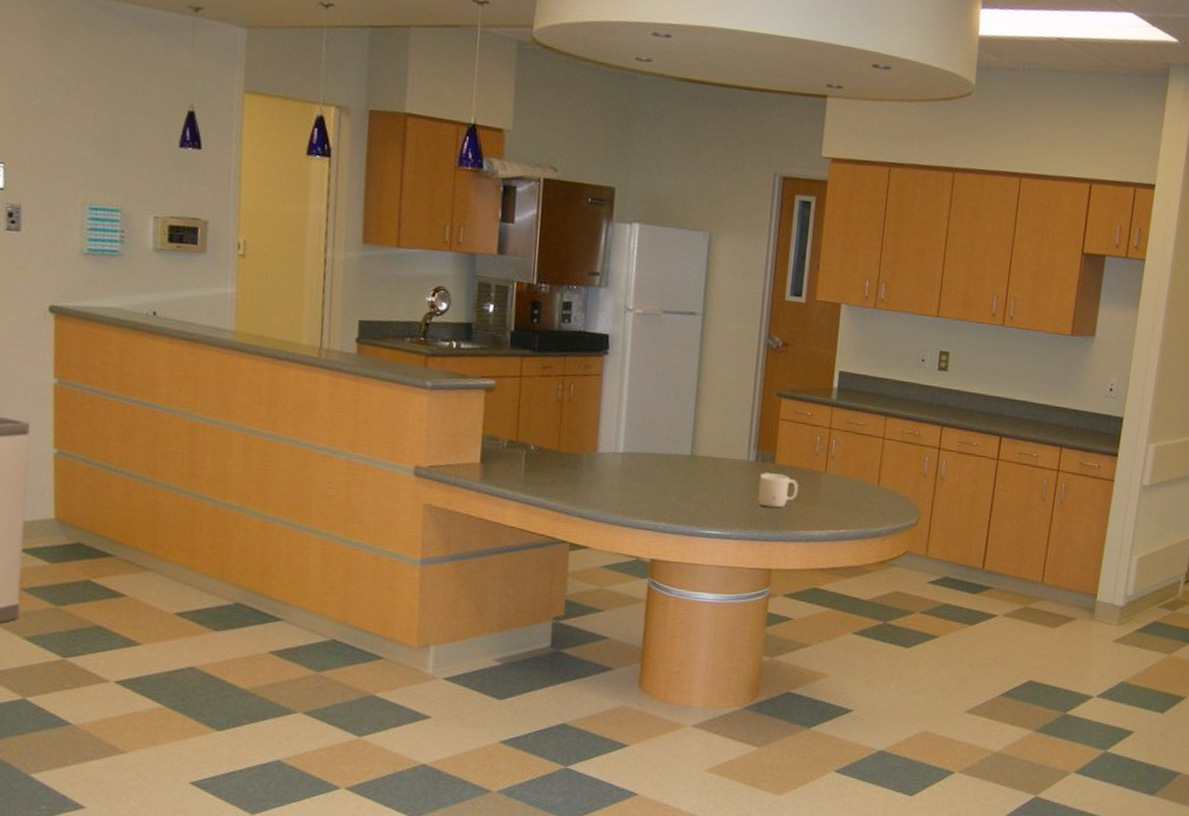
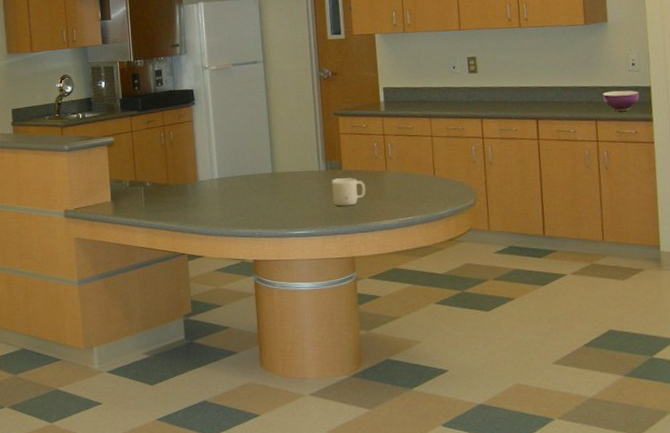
bowl: none [1073,416,1111,441] -> present [603,90,640,111]

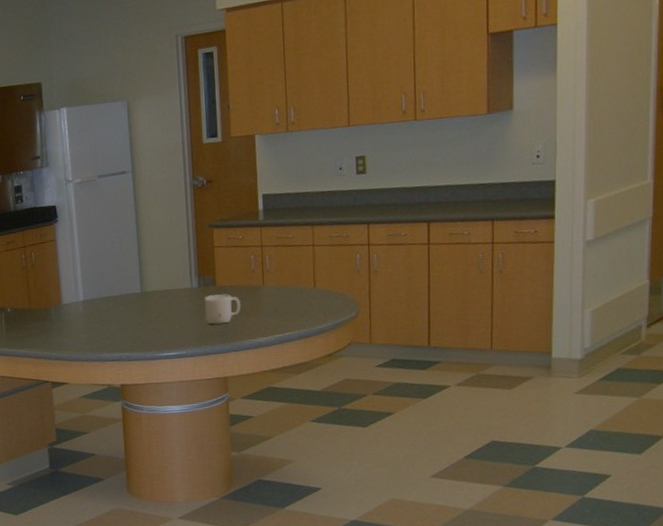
bowl: present [603,90,640,111] -> none [502,185,542,210]

